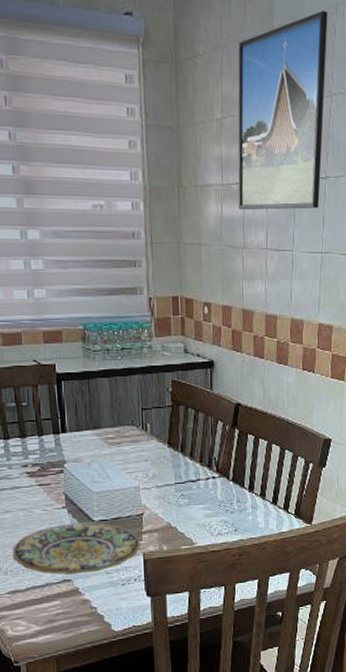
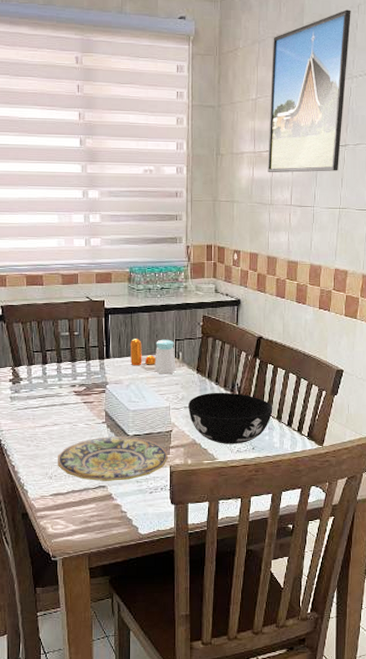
pepper shaker: none [88,409,120,440] -> present [130,339,156,365]
salt shaker: none [119,408,144,450] -> present [154,339,176,375]
bowl: none [160,468,256,527] -> present [188,392,273,444]

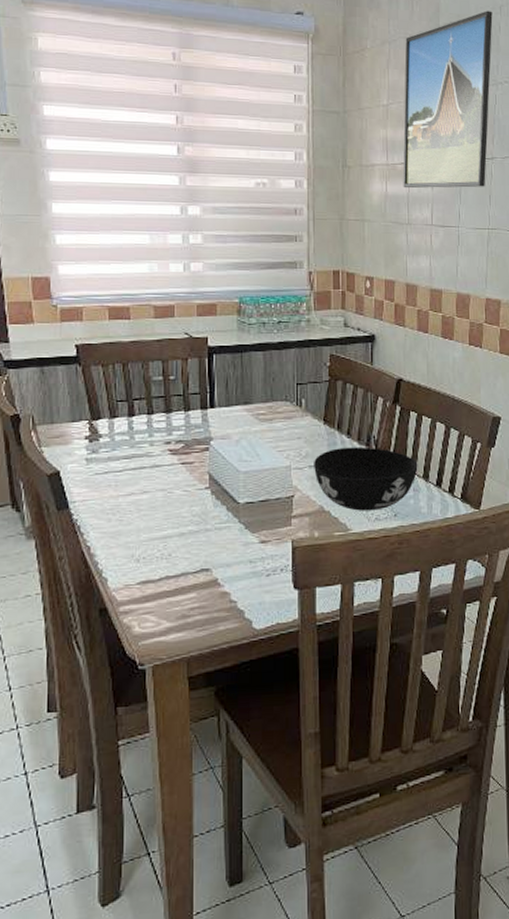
plate: present [58,437,169,481] -> none [147,505,290,563]
pepper shaker: present [130,339,156,365] -> none [239,383,272,416]
salt shaker: present [154,339,176,375] -> none [271,383,298,426]

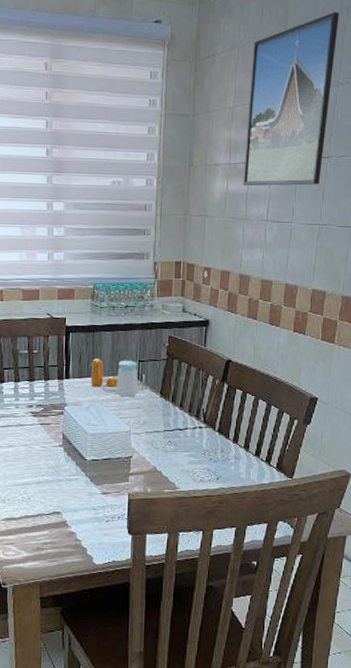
pepper shaker: none [239,383,272,416] -> present [90,359,117,387]
salt shaker: none [271,383,298,426] -> present [116,360,139,397]
bowl: present [314,447,418,511] -> none [150,417,240,474]

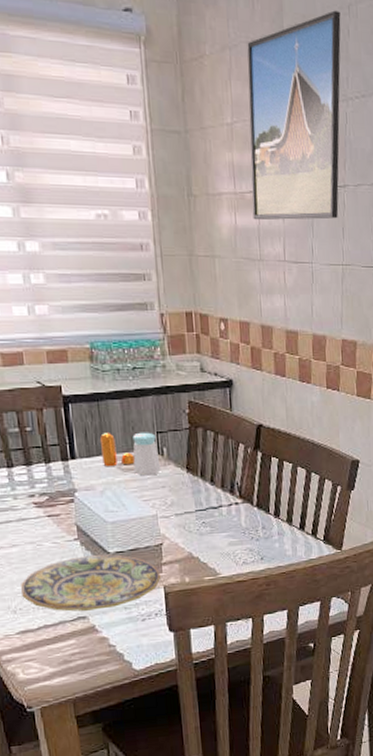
plate: none [11,460,127,508] -> present [21,554,162,612]

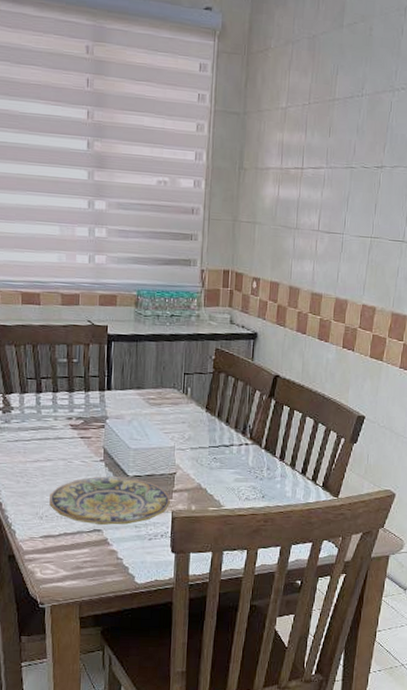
pepper shaker: present [99,433,135,466] -> none [133,370,162,400]
salt shaker: present [132,432,161,476] -> none [160,372,184,412]
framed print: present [247,10,341,220] -> none [294,12,397,196]

